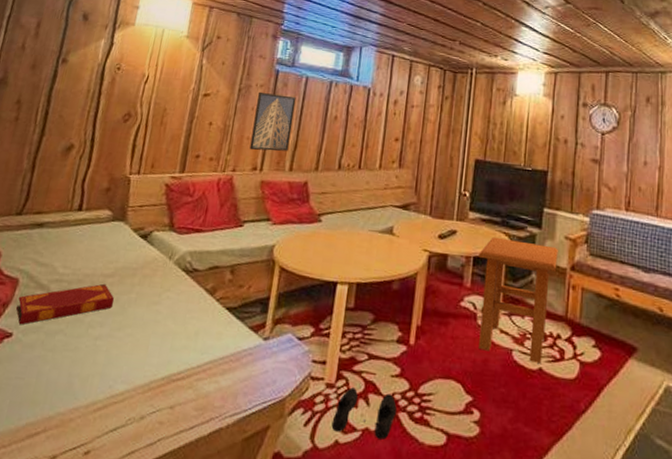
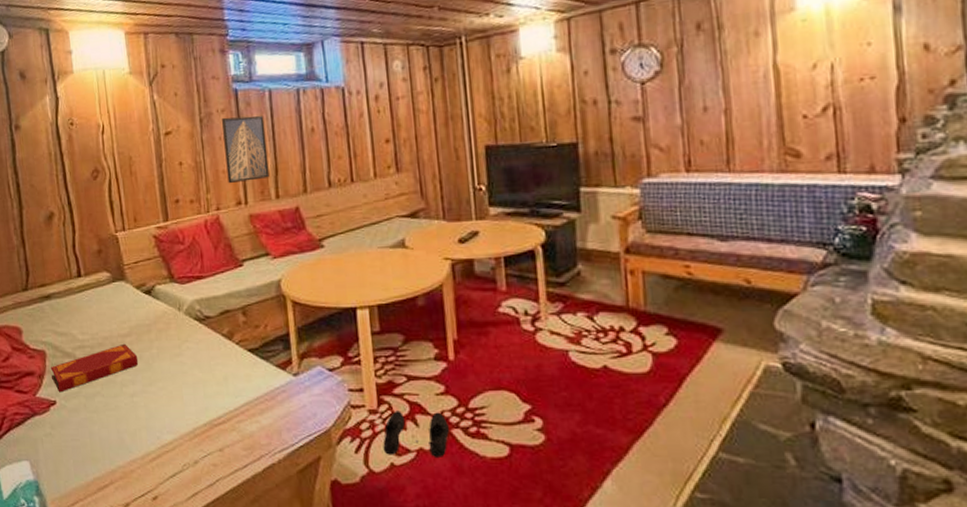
side table: present [478,236,558,364] -> none [509,230,608,361]

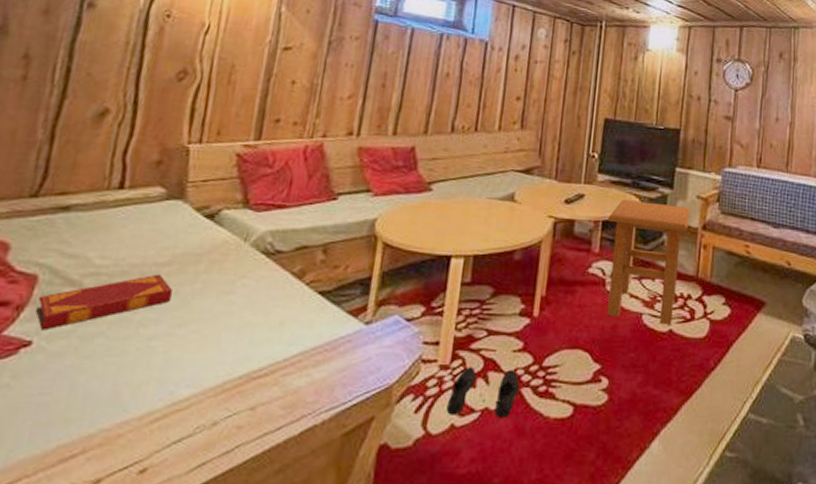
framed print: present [222,115,270,184] -> none [343,45,400,114]
side table: none [509,230,608,361] -> present [607,199,690,325]

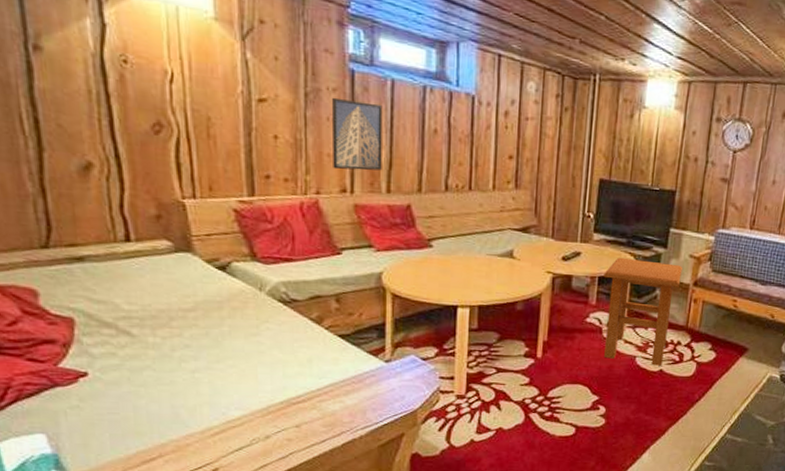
hardback book: present [36,274,174,331] -> none [80,318,204,364]
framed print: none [343,45,400,114] -> present [332,97,383,171]
shoe: present [446,367,519,418] -> none [466,397,528,435]

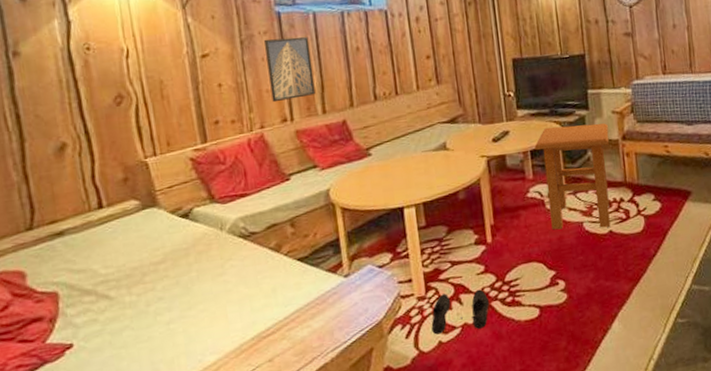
shoe: none [466,397,528,435] -> present [431,289,489,335]

